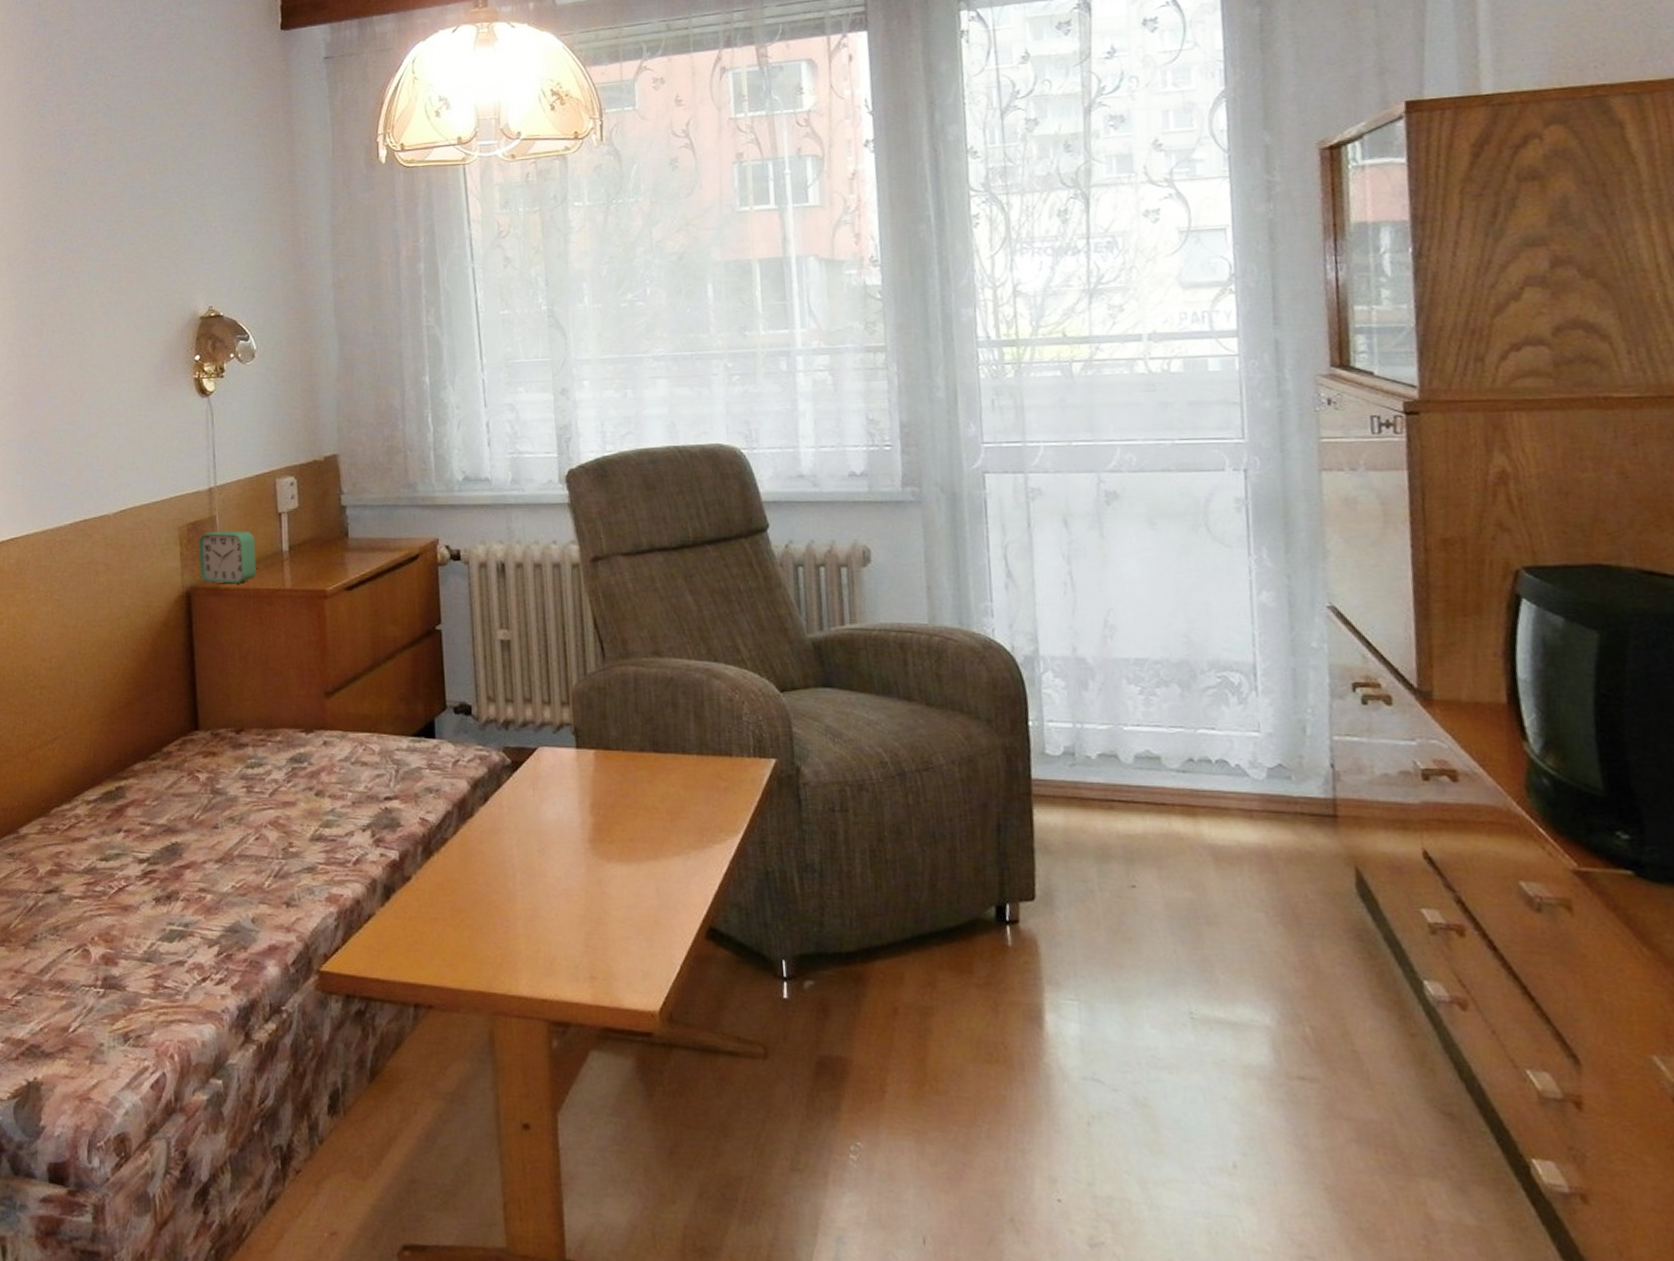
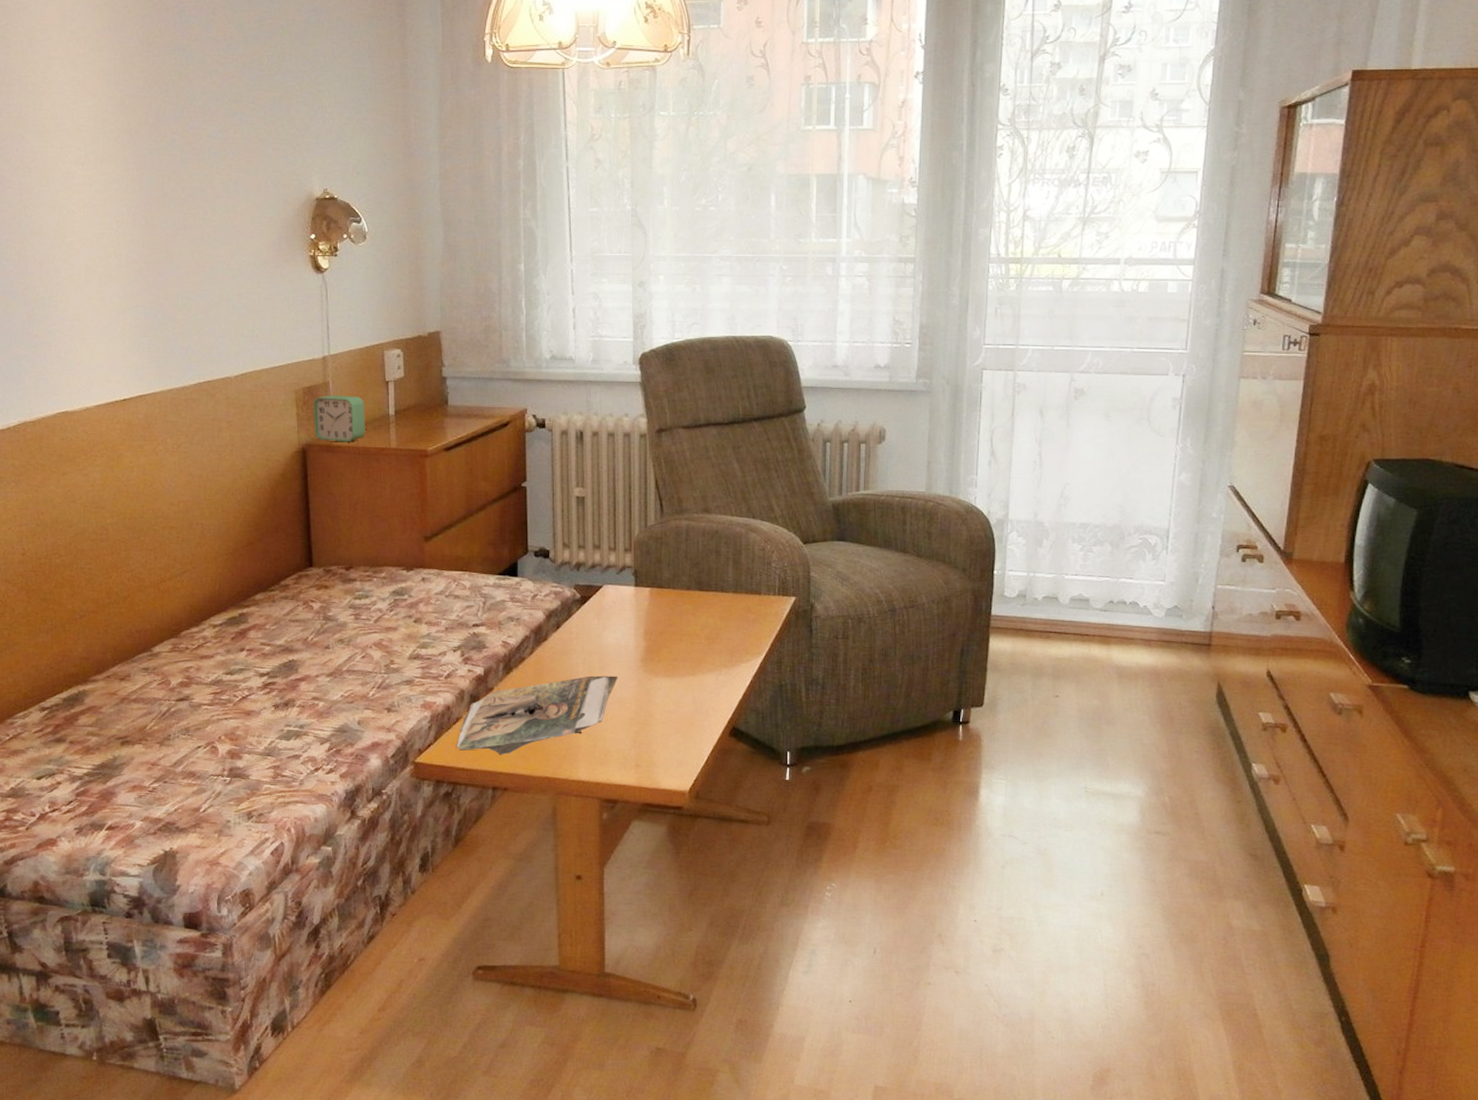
magazine: none [369,860,562,964] -> present [457,675,618,756]

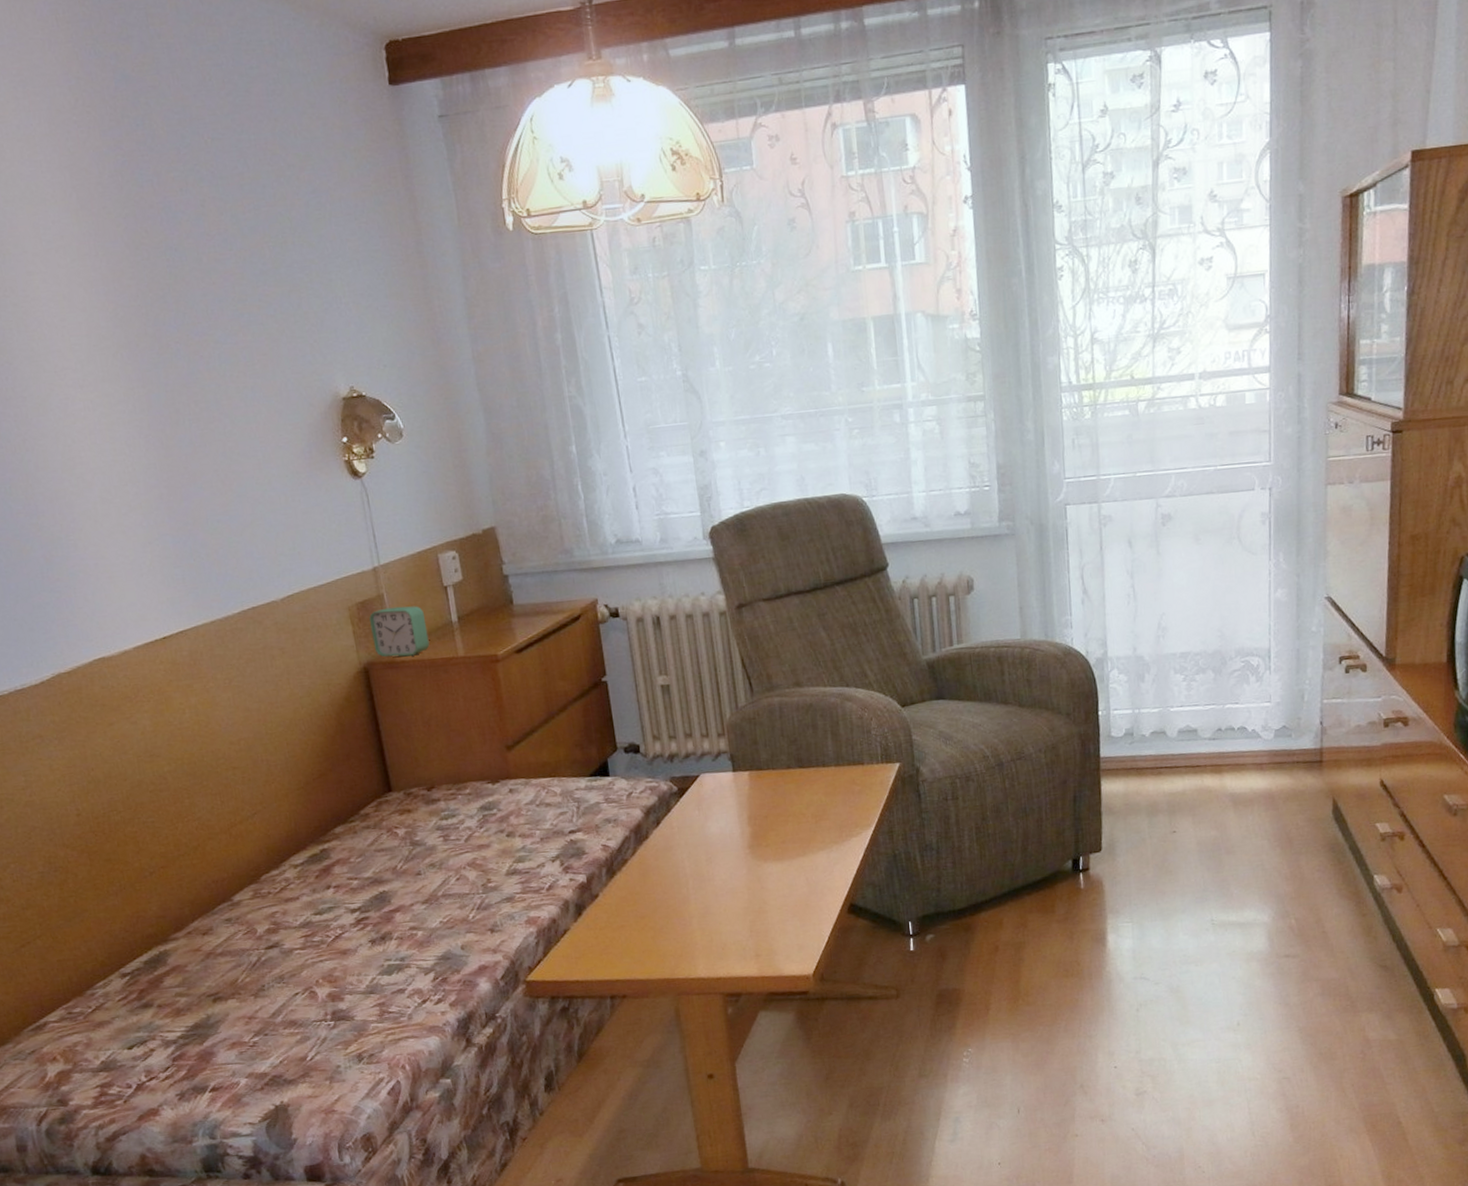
magazine: present [457,675,618,756] -> none [567,866,727,963]

